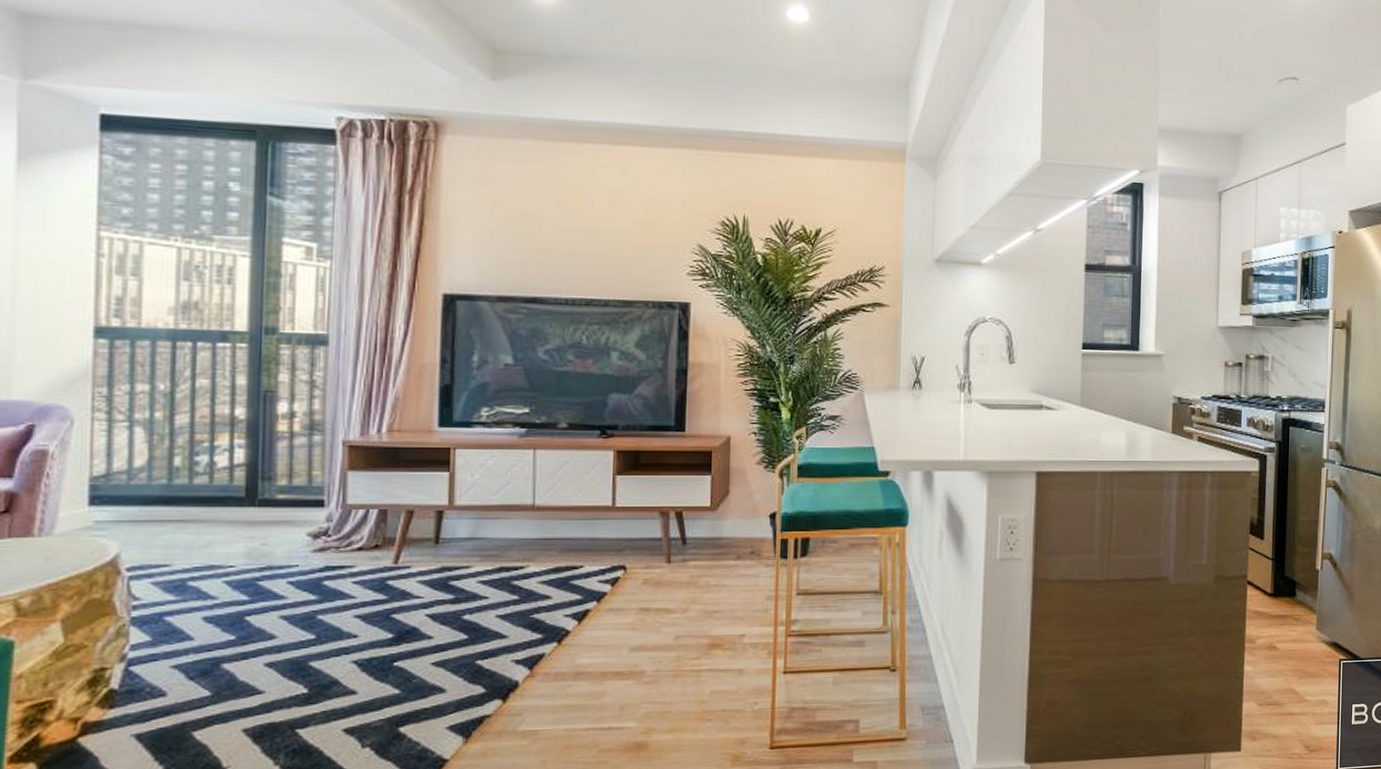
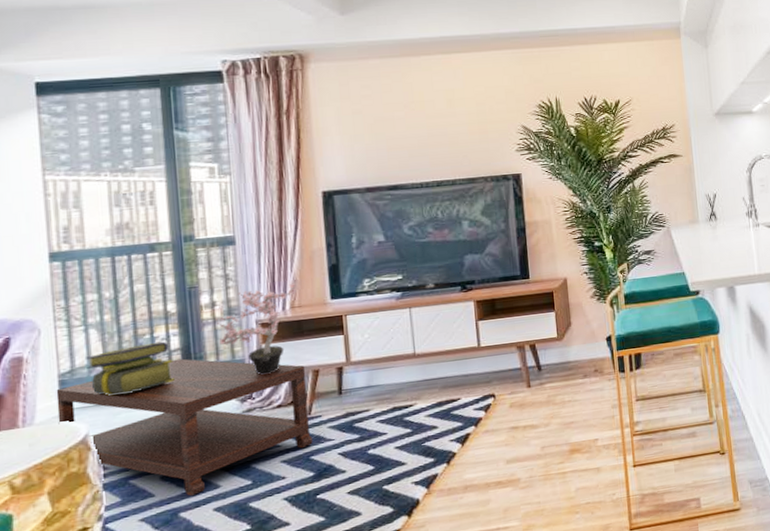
coffee table: none [83,476,396,644] -> present [56,358,313,496]
stack of books: none [126,452,235,512] -> present [86,341,175,396]
potted plant: none [293,401,397,508] -> present [215,282,297,375]

